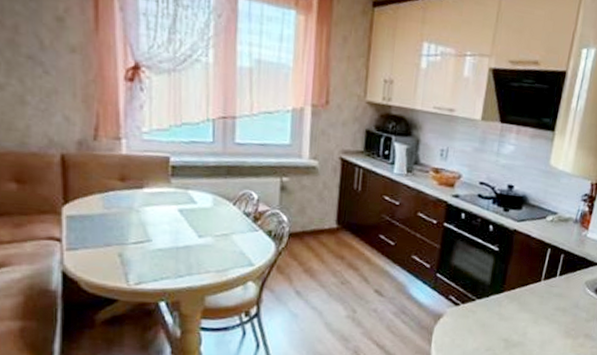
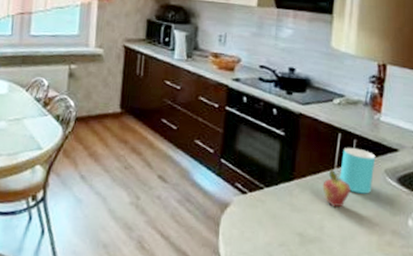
fruit: none [529,280,554,316] -> present [322,168,352,208]
cup: none [545,261,579,304] -> present [339,147,376,194]

